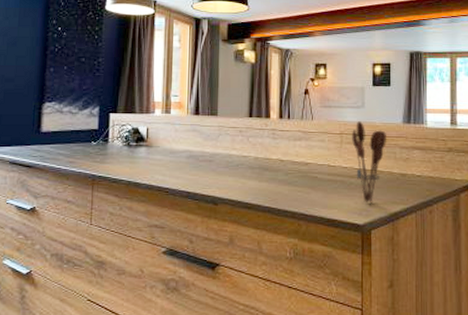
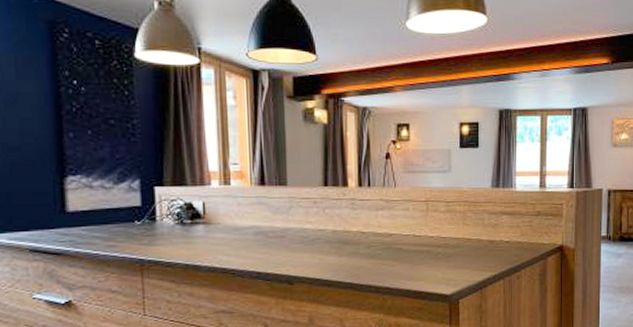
utensil holder: present [351,121,387,204] -> none [437,187,476,273]

